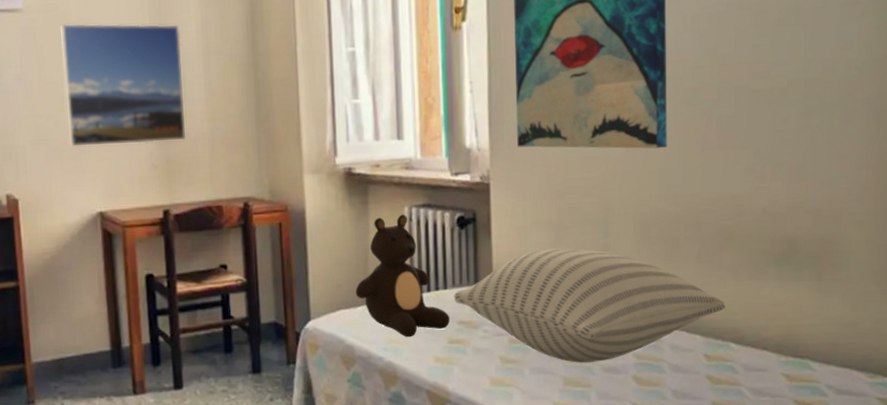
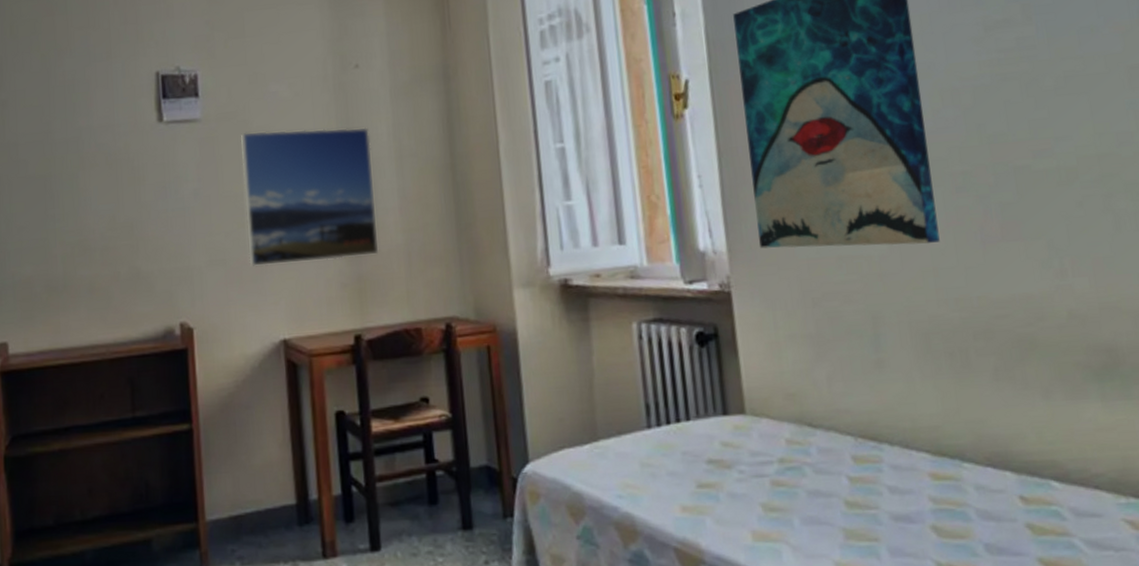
teddy bear: present [355,214,450,338] -> none [580,331,697,482]
pillow: present [453,247,725,363] -> none [698,366,1038,510]

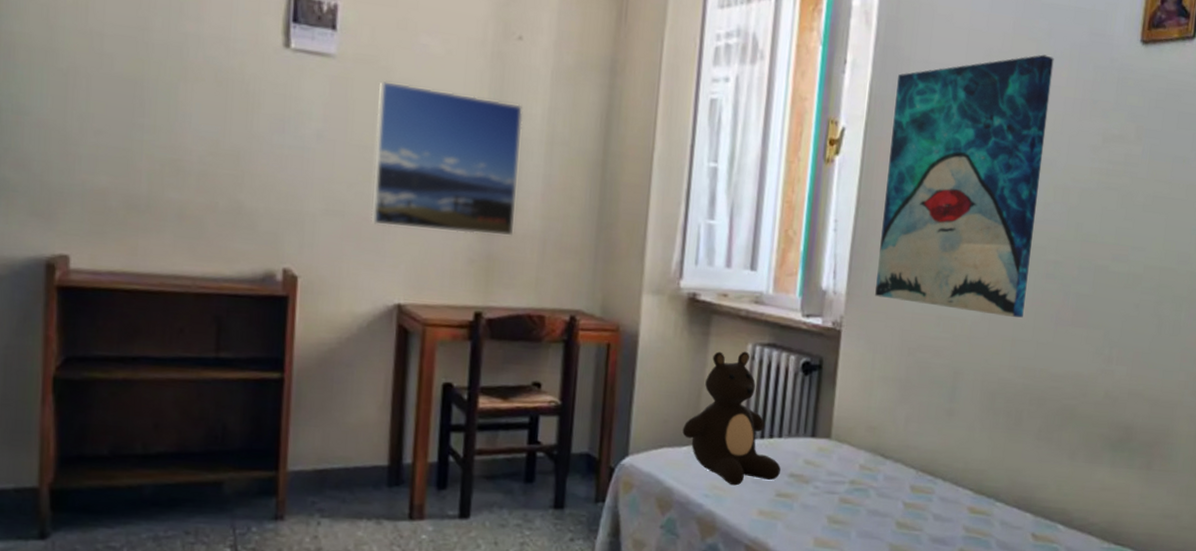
teddy bear: none [580,331,697,482] -> present [682,351,781,486]

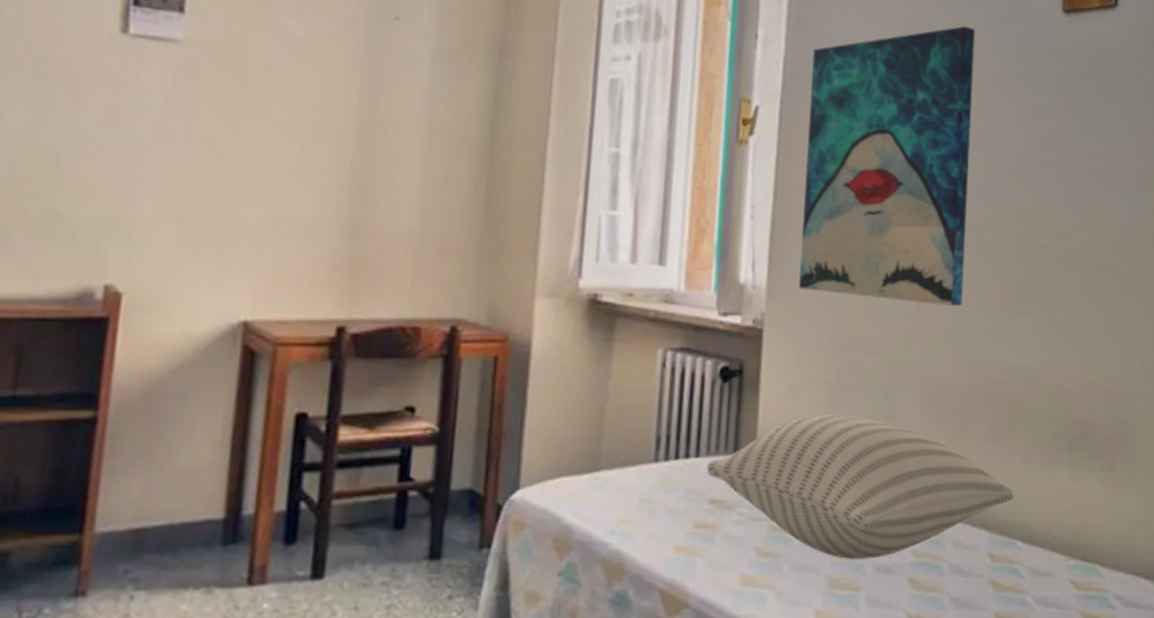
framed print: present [371,80,523,236] -> none [215,67,399,237]
teddy bear: present [682,351,781,486] -> none [583,358,699,518]
pillow: none [787,406,1058,531] -> present [706,413,1014,559]

